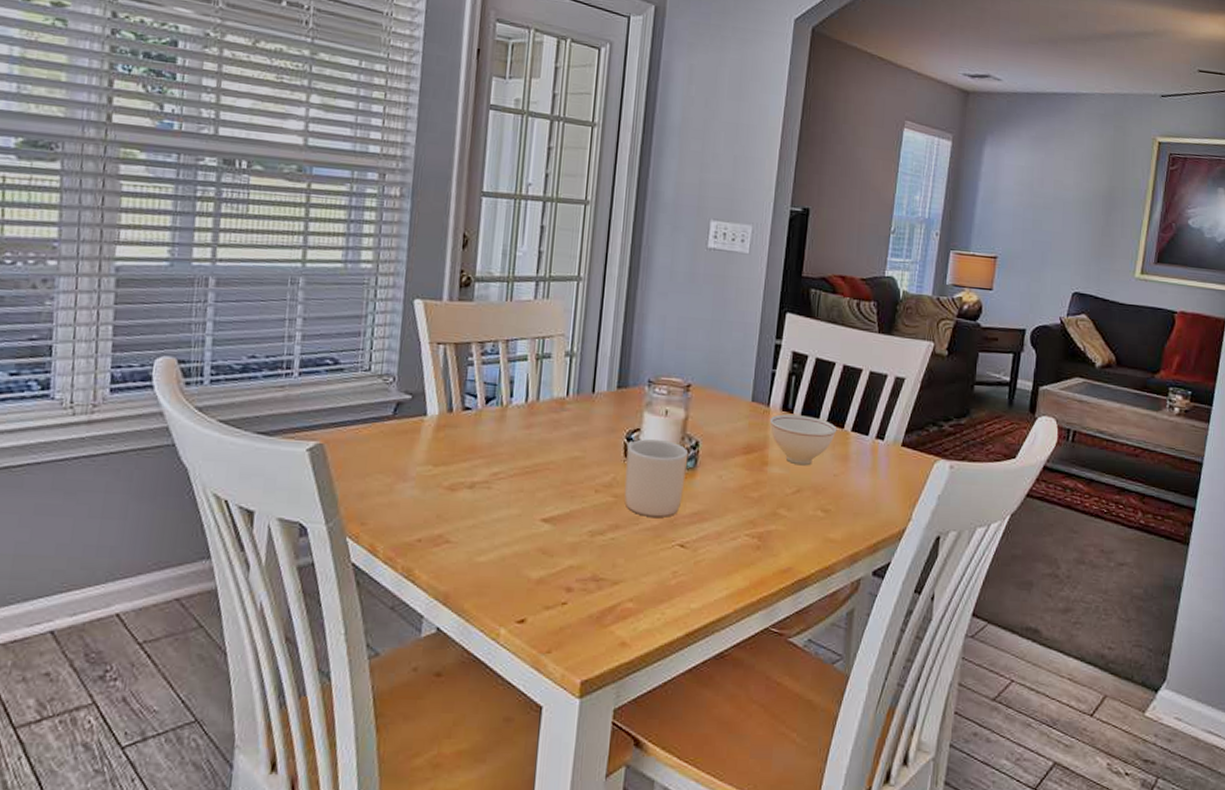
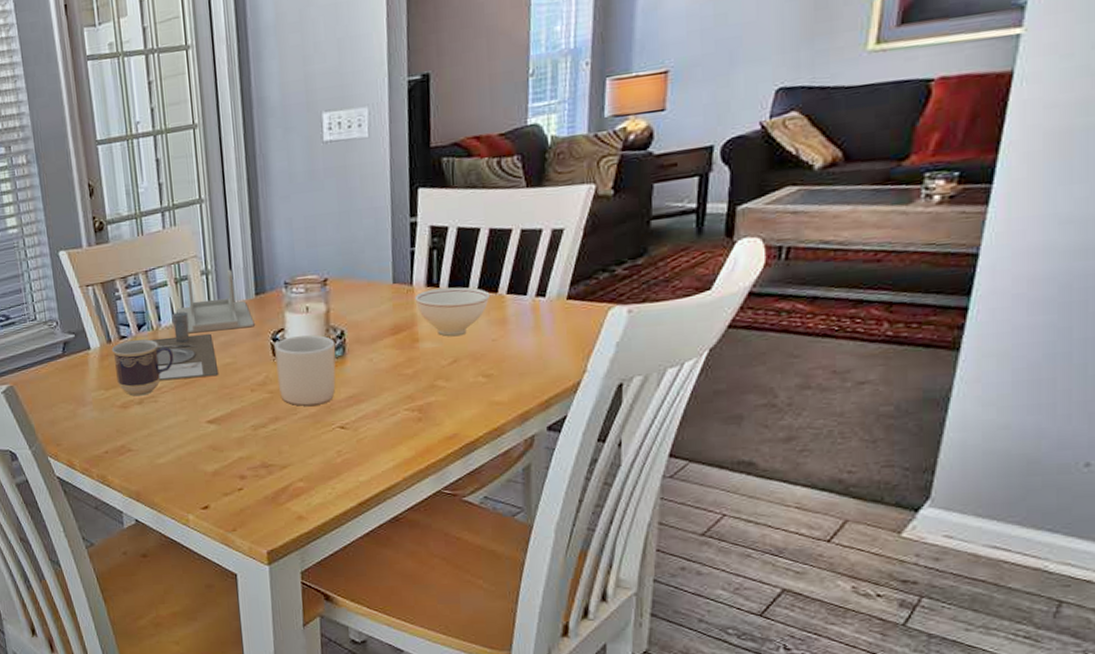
cup: none [449,413,520,479] -> present [111,339,174,396]
place setting: none [498,391,565,468] -> present [151,311,219,380]
napkin holder: none [531,352,611,422] -> present [176,269,255,334]

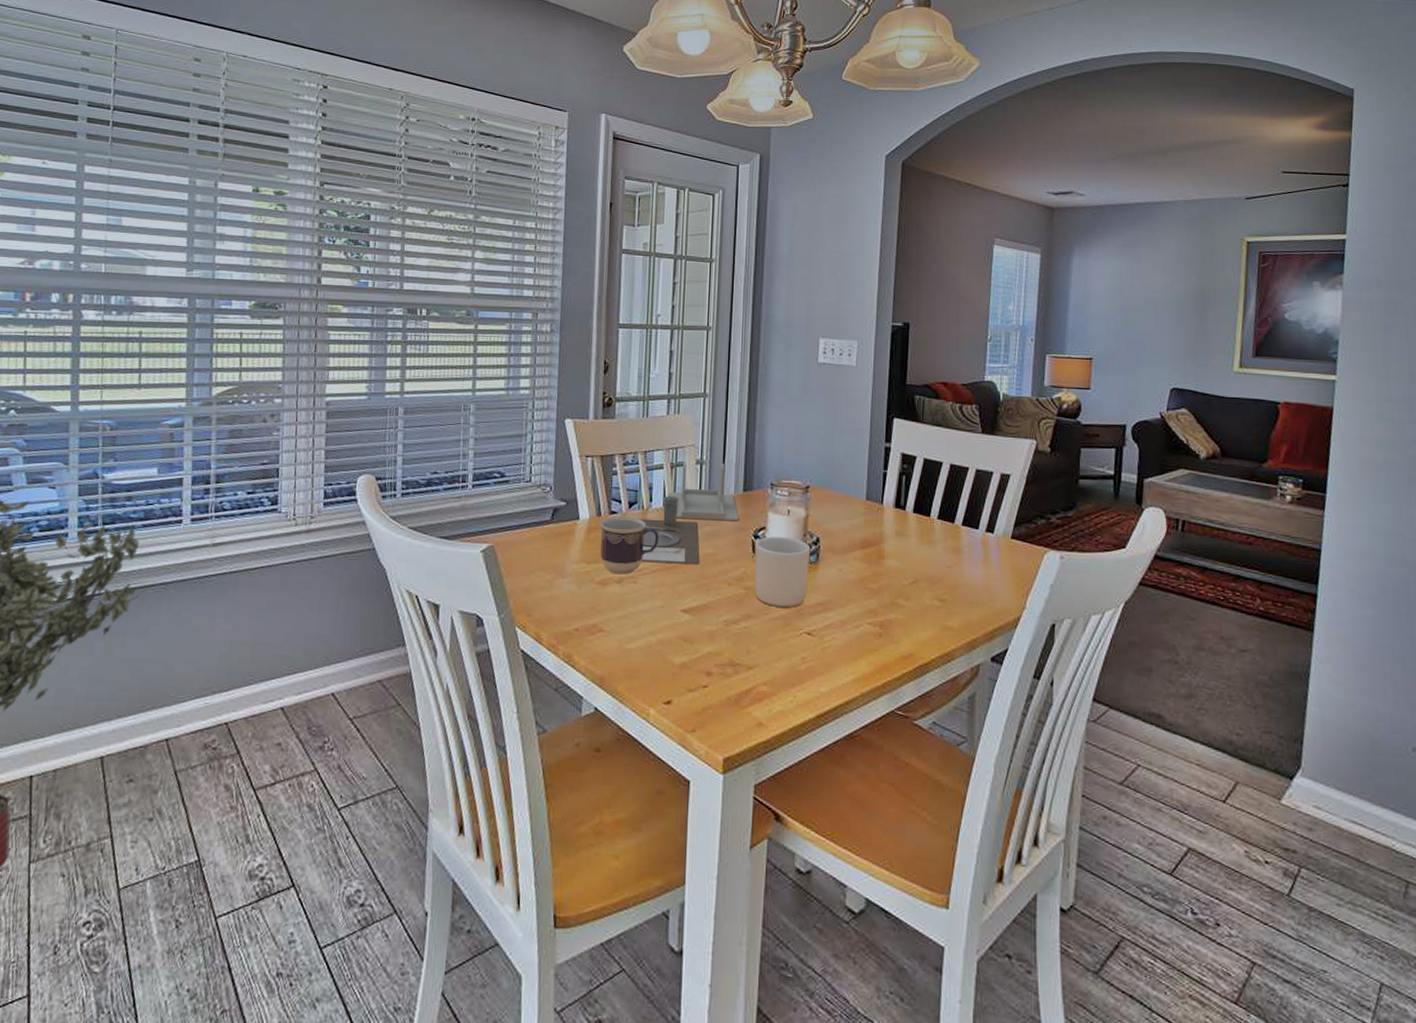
bowl: present [414,287,491,337] -> none [884,511,948,559]

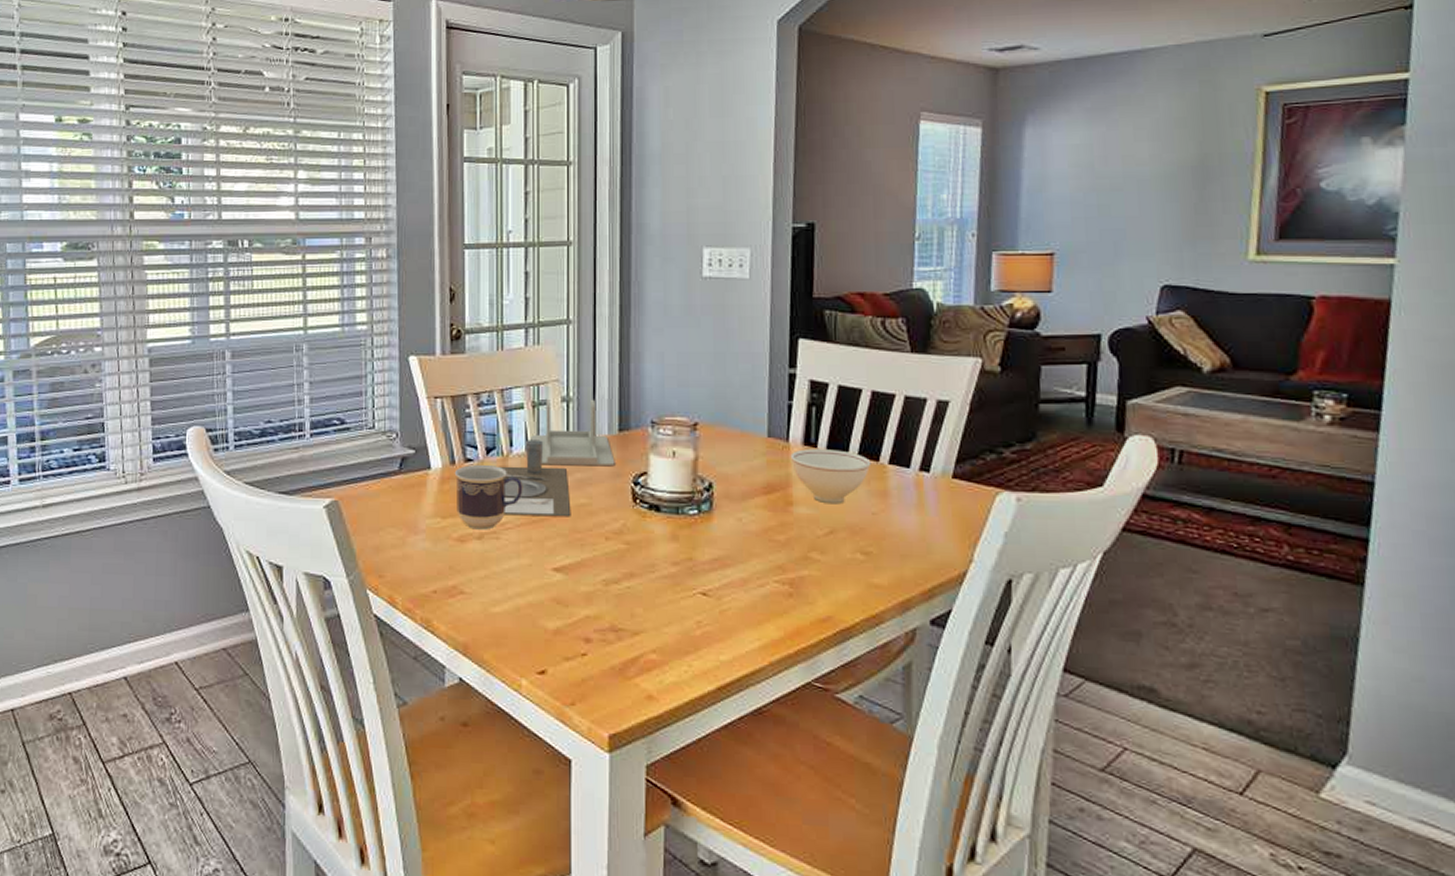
mug: present [754,536,811,608] -> none [635,483,702,564]
bowl: none [884,511,948,559] -> present [790,449,872,504]

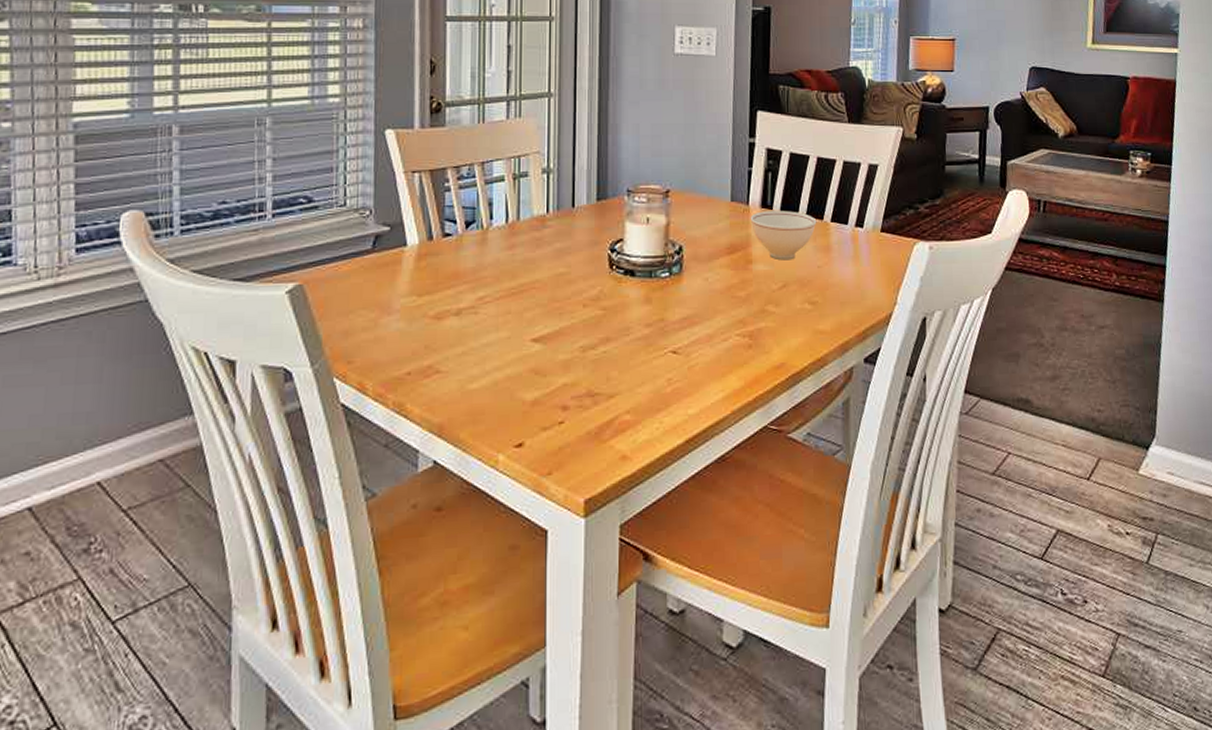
cup: present [454,464,523,530] -> none [431,238,503,306]
place setting: present [500,440,571,516] -> none [479,211,550,288]
napkin holder: present [531,398,615,467] -> none [511,170,593,237]

